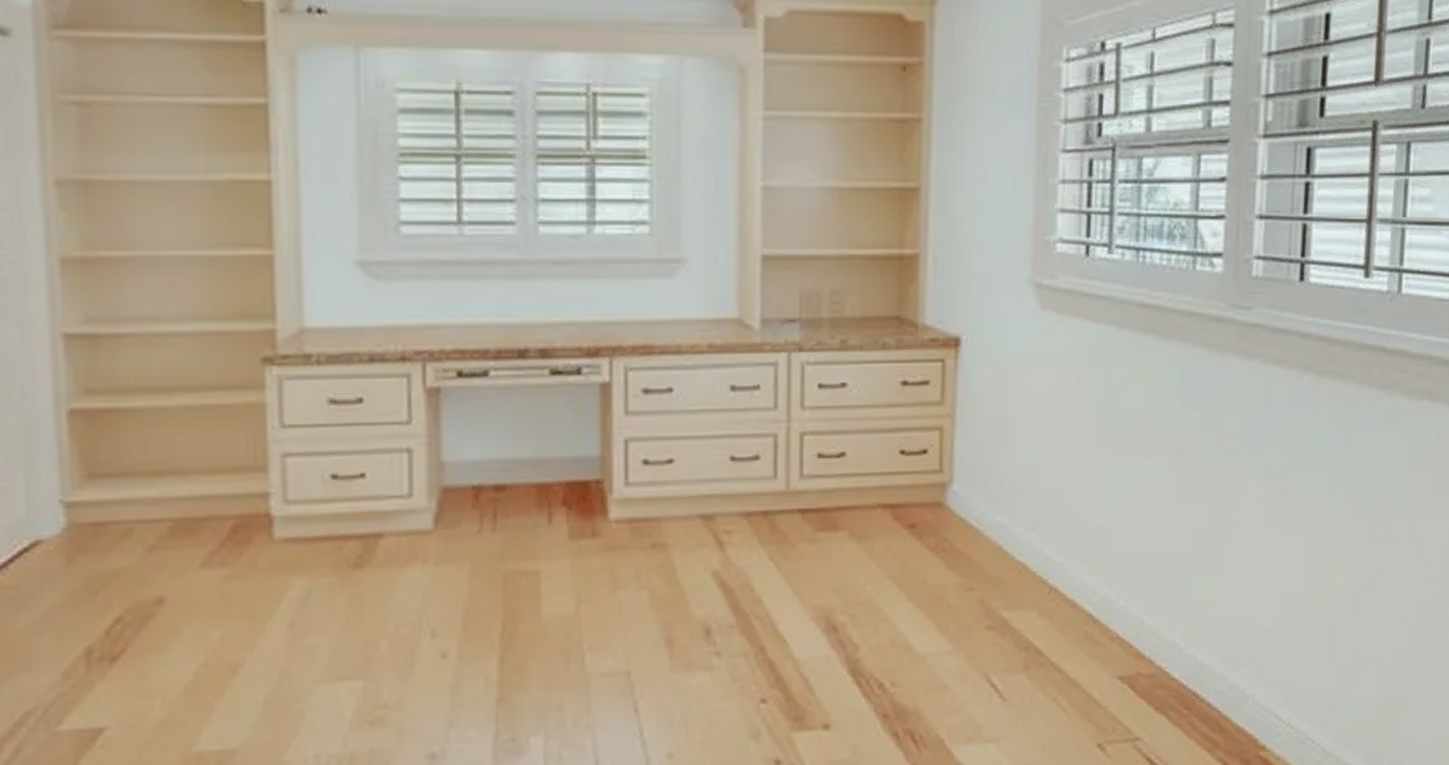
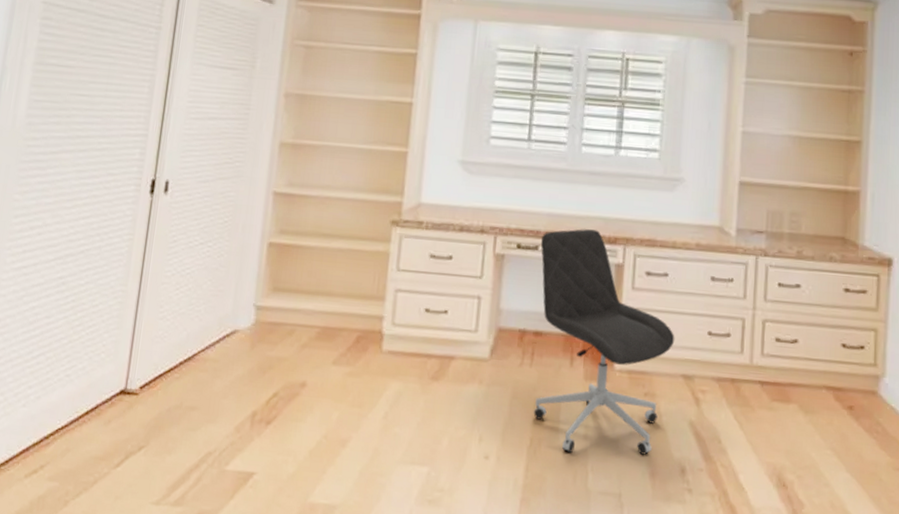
office chair: none [490,340,687,634] -> present [533,229,675,455]

